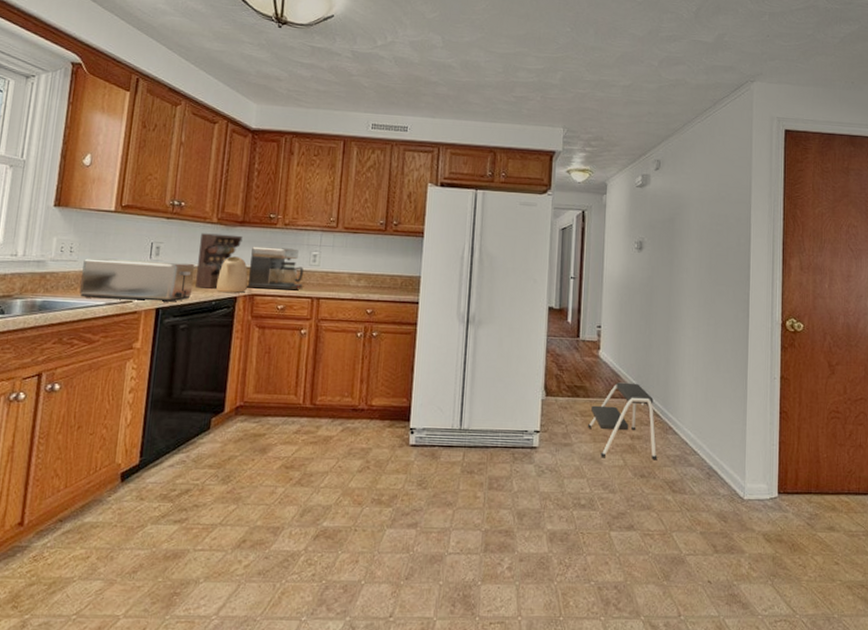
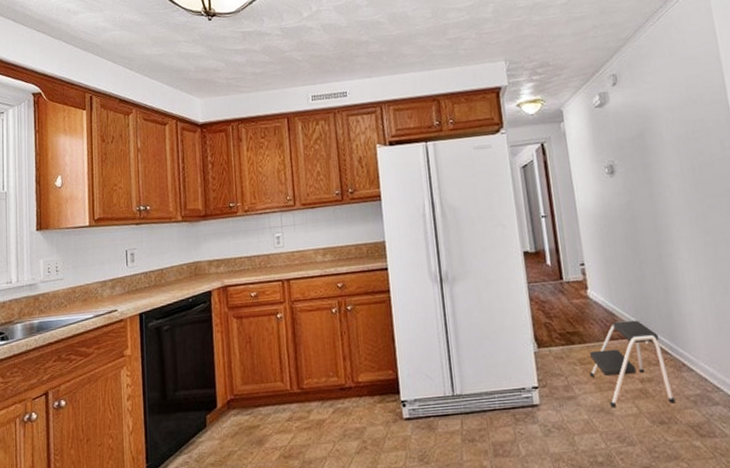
toaster: present [80,258,195,302] -> none [69,264,170,313]
spice rack: present [194,233,243,289] -> none [169,229,208,288]
kettle: present [216,256,248,293] -> none [190,250,219,289]
coffee maker: present [247,246,303,291] -> none [218,233,272,280]

